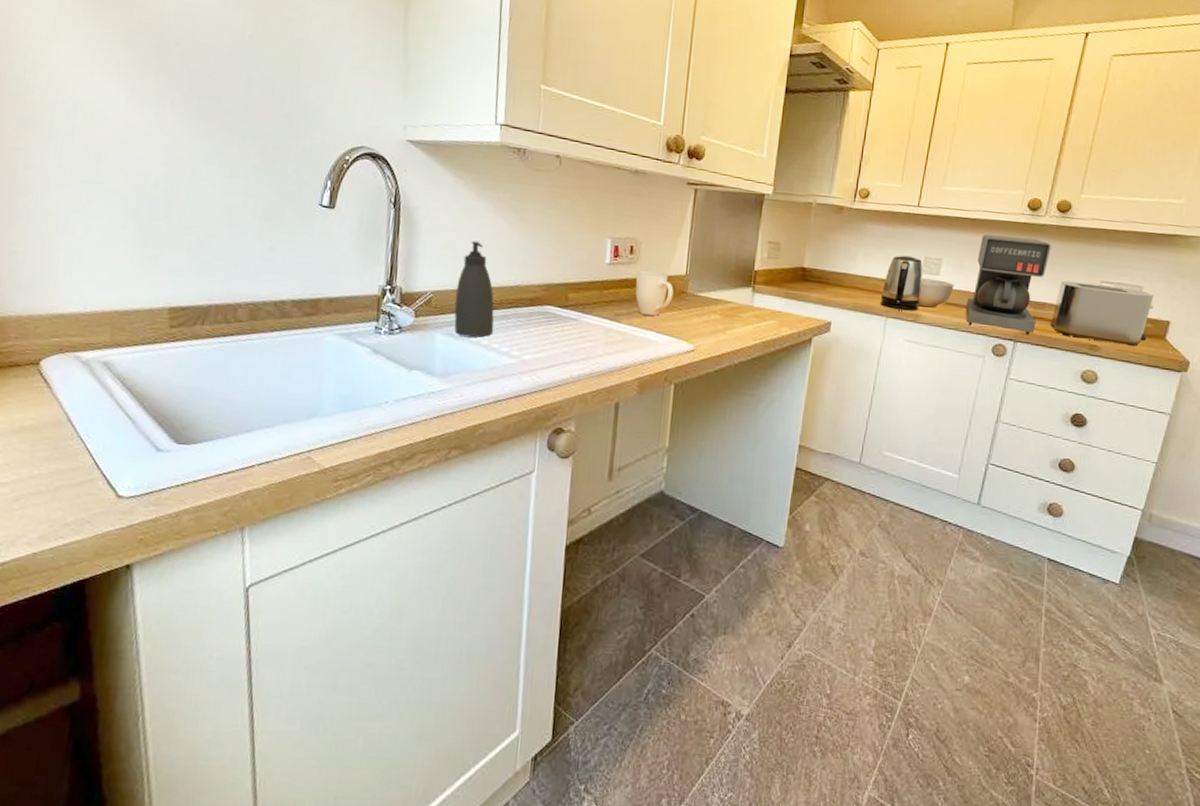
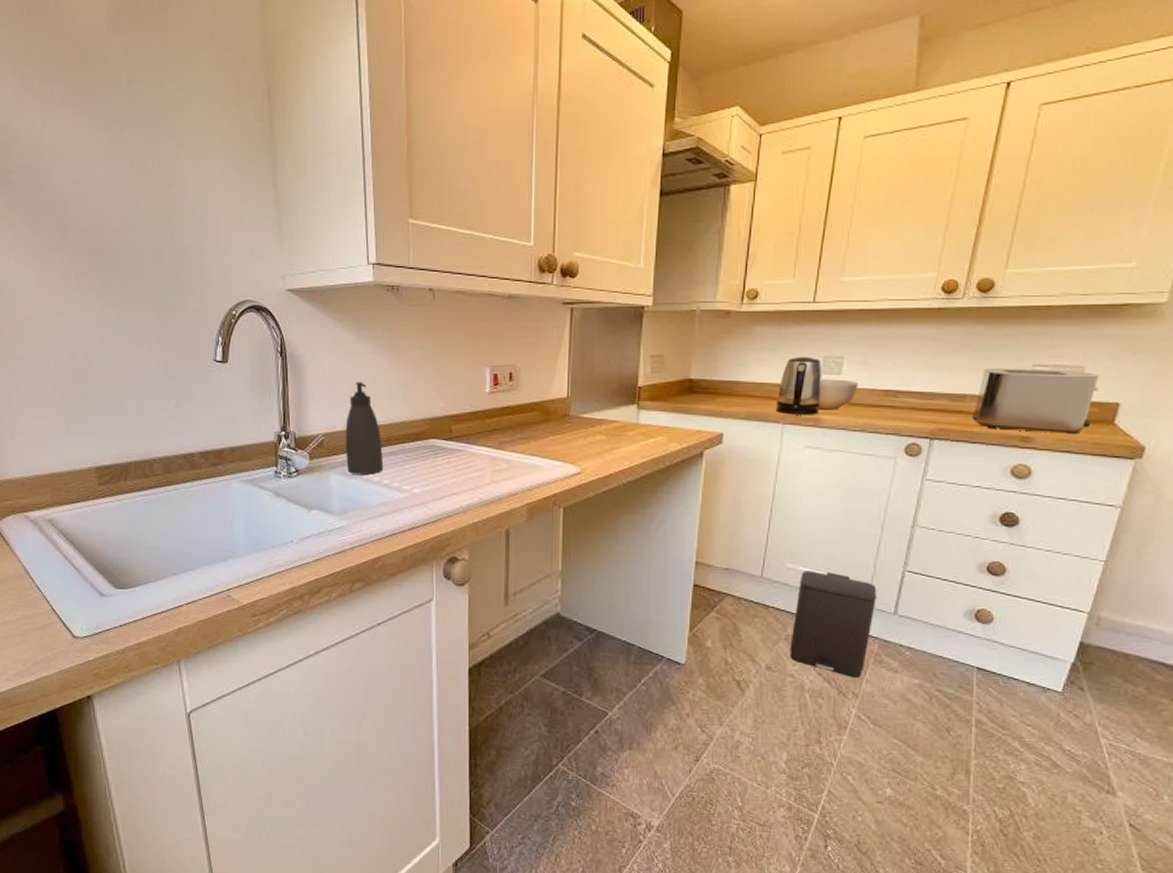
mug: present [635,270,674,316] -> none [517,396,556,441]
pedal bin: none [882,459,963,565] -> present [790,571,877,677]
coffee maker: present [965,234,1051,336] -> none [872,325,971,432]

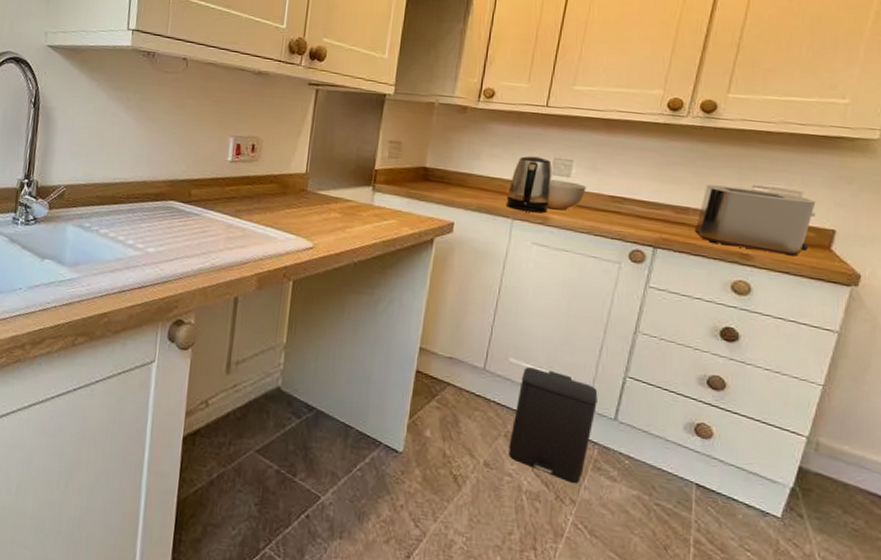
soap dispenser: present [345,381,384,475] -> none [84,138,122,230]

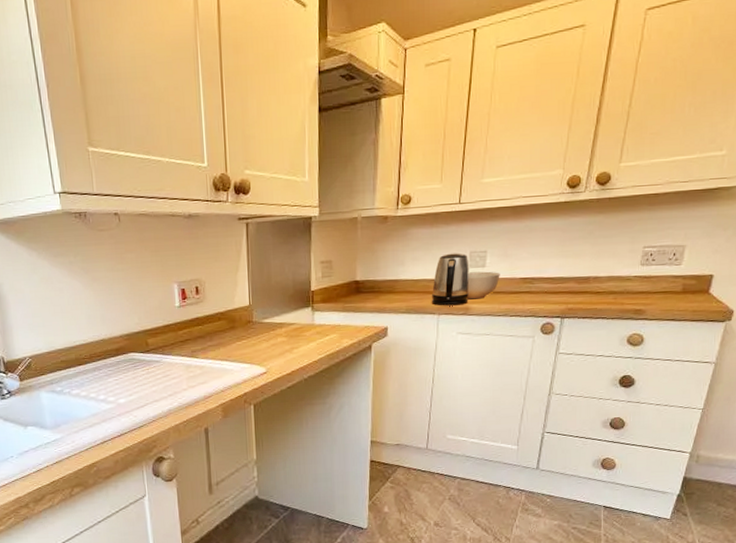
pedal bin: present [508,367,598,483] -> none [453,439,522,525]
toaster: present [694,184,816,257] -> none [595,249,697,305]

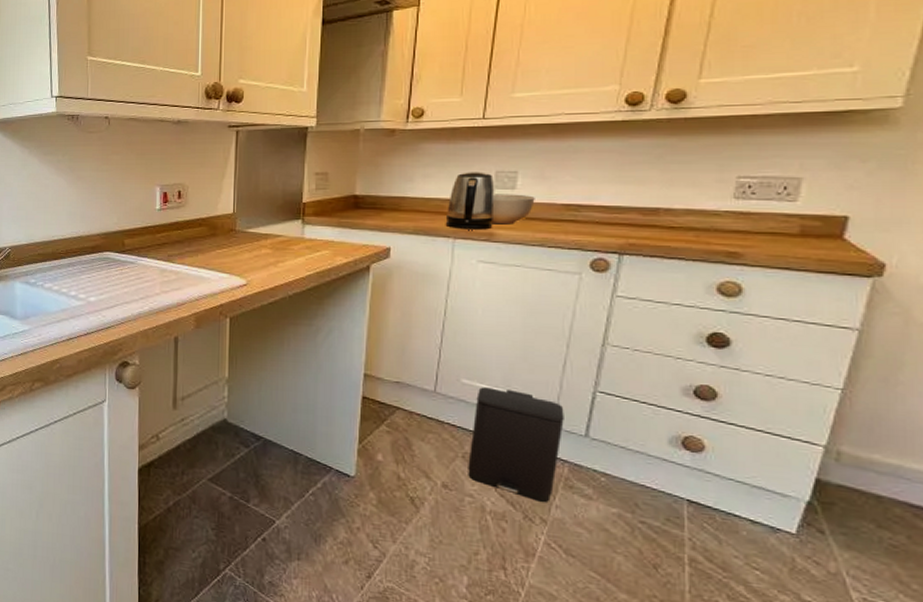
pedal bin: none [453,439,522,525] -> present [468,387,564,502]

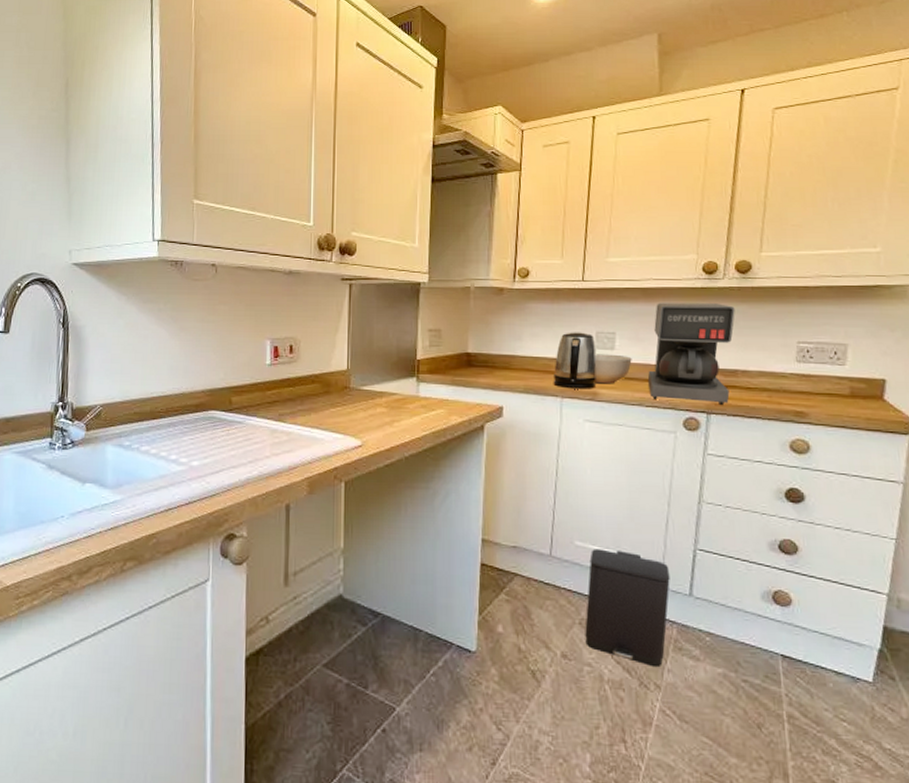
coffee maker: none [551,137,662,247] -> present [647,303,735,406]

